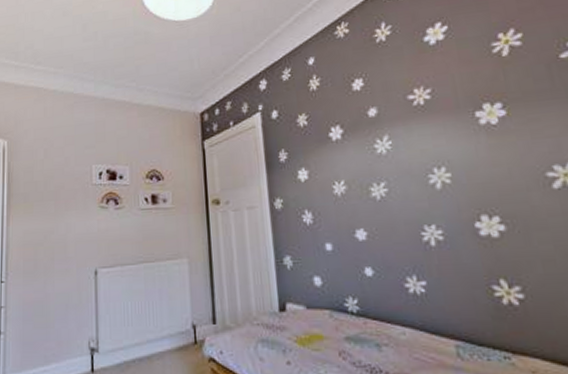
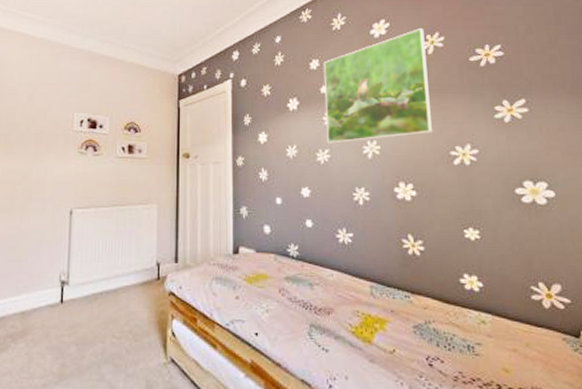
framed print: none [368,25,519,175] -> present [323,27,432,143]

